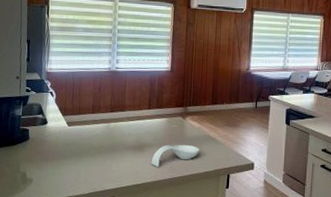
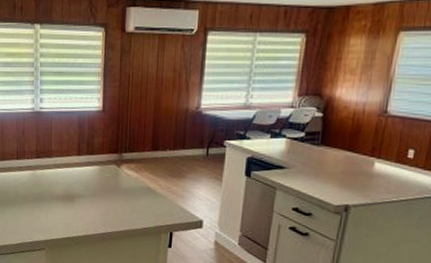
spoon rest: present [151,144,200,167] -> none [82,196,138,220]

